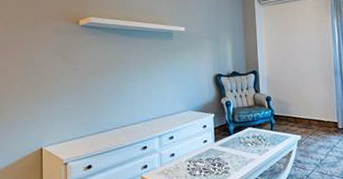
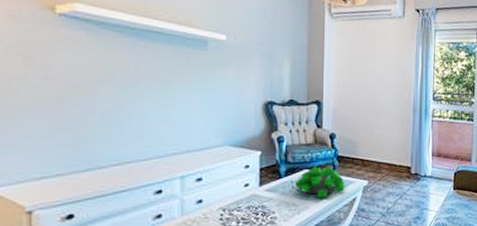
plant: none [242,124,282,151] -> present [295,166,345,198]

